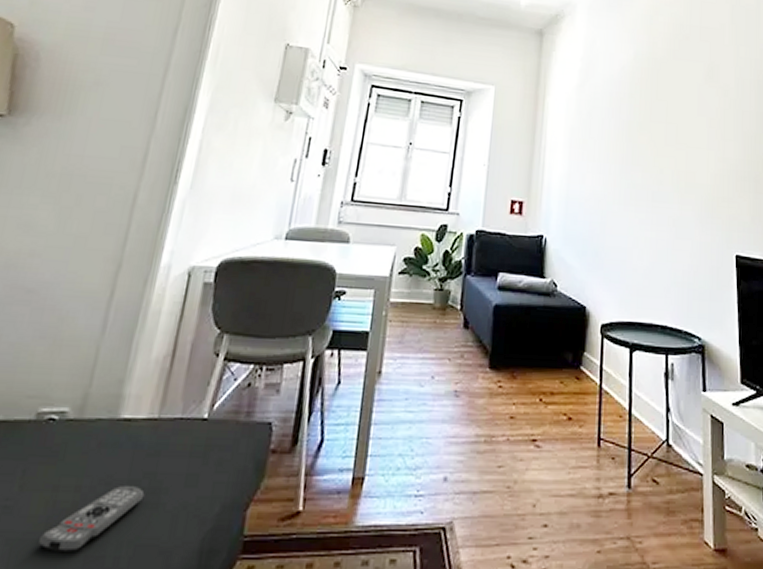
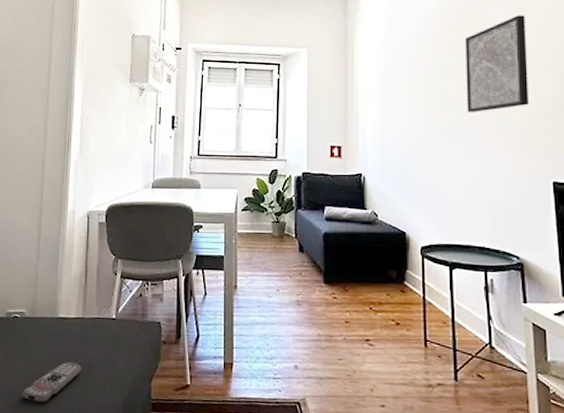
wall art: none [657,77,717,175] -> present [464,15,530,112]

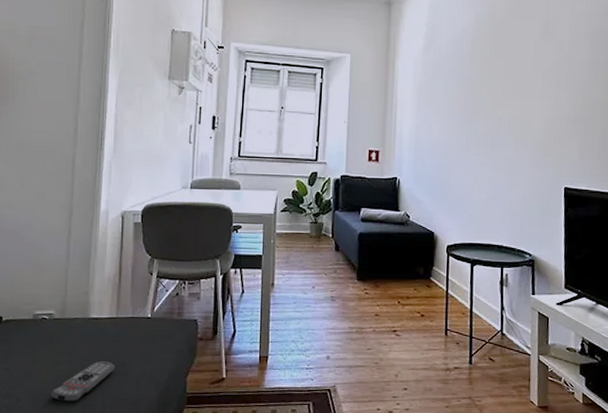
wall art: present [464,15,530,112] -> none [495,32,552,122]

